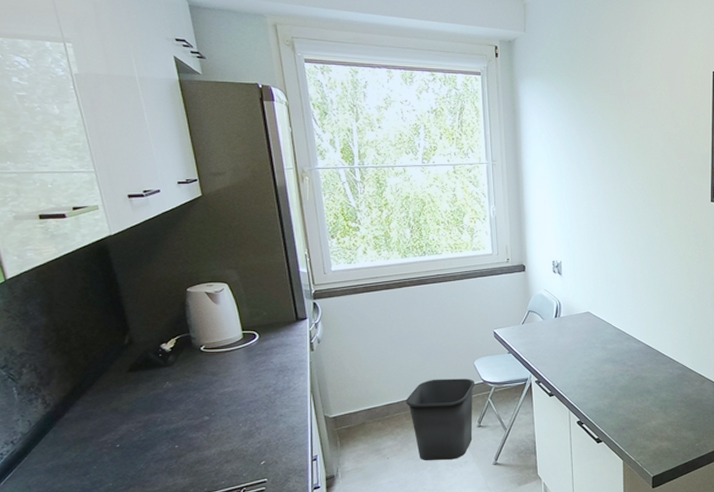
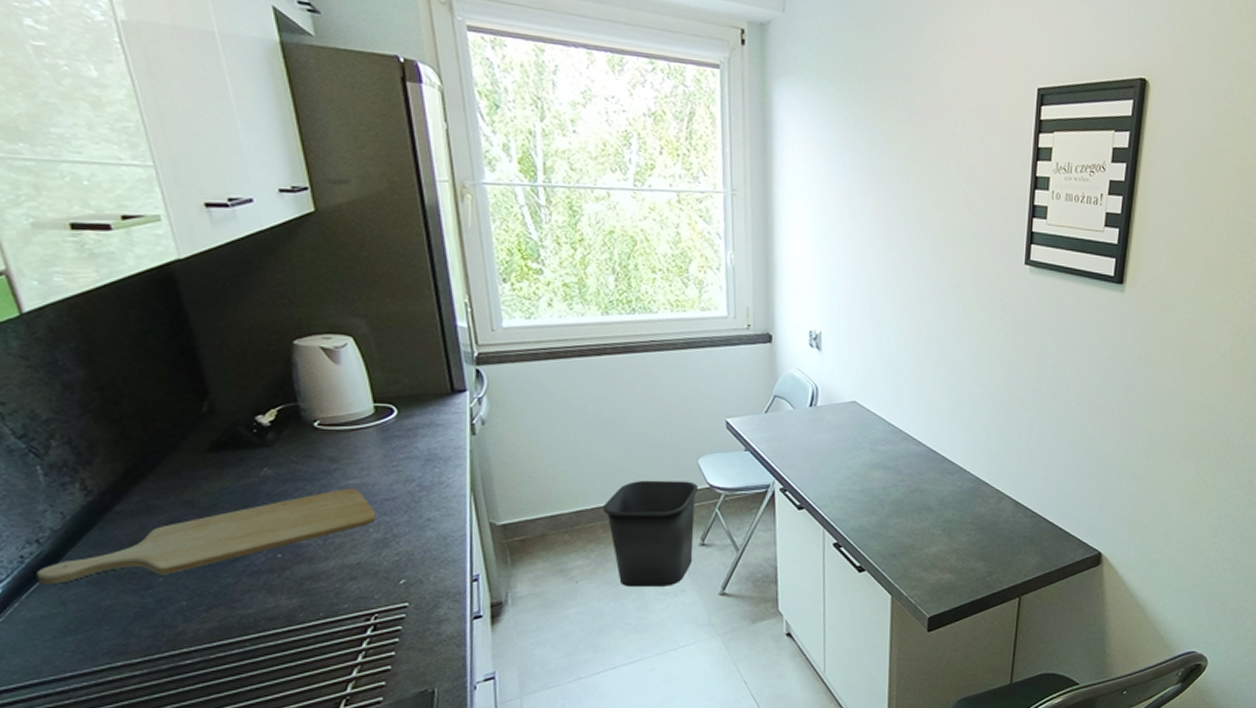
chopping board: none [11,394,244,475] -> present [37,488,377,586]

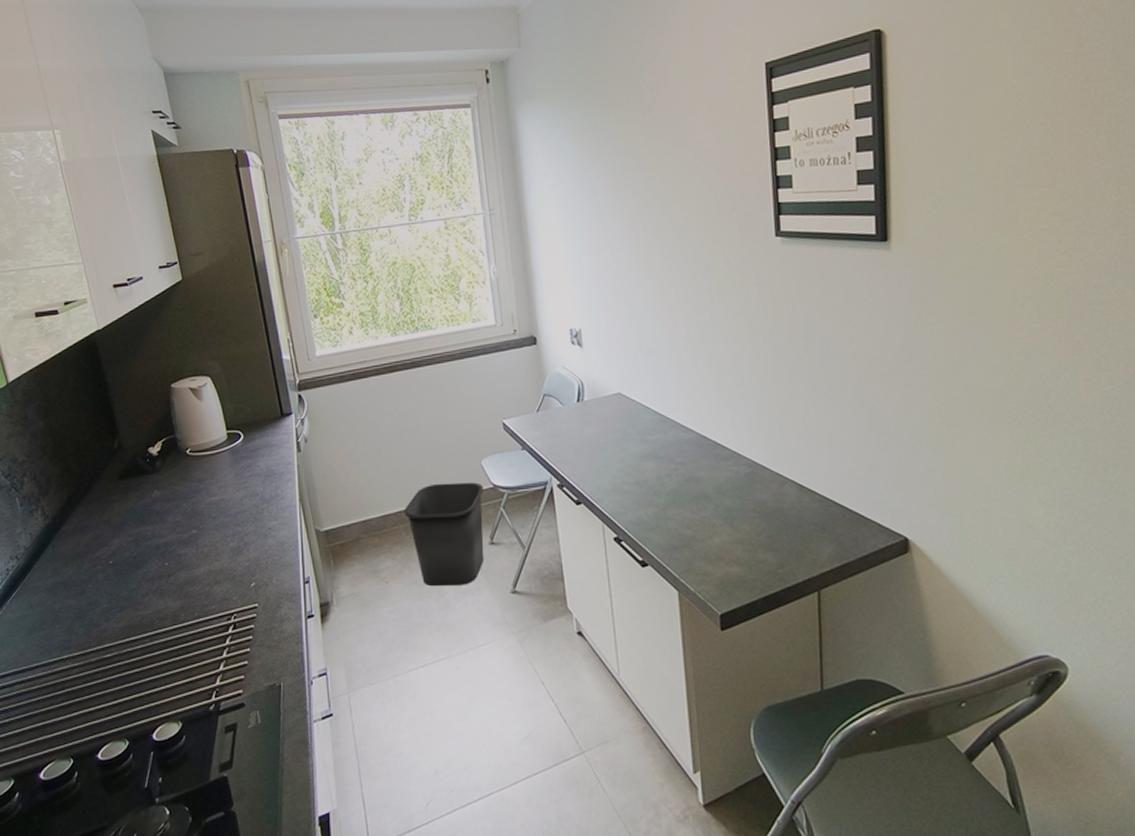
chopping board: present [37,488,377,586] -> none [16,503,232,592]

